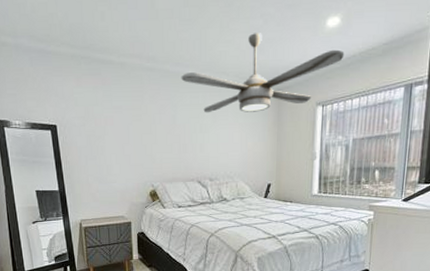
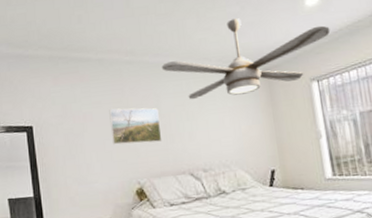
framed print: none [129,114,176,150] -> present [109,108,162,145]

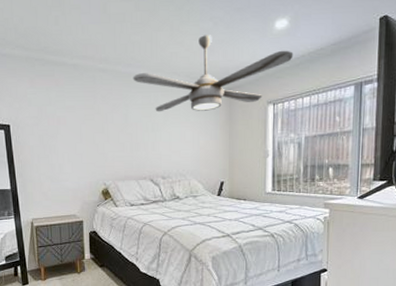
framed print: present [109,108,162,145] -> none [81,113,128,149]

